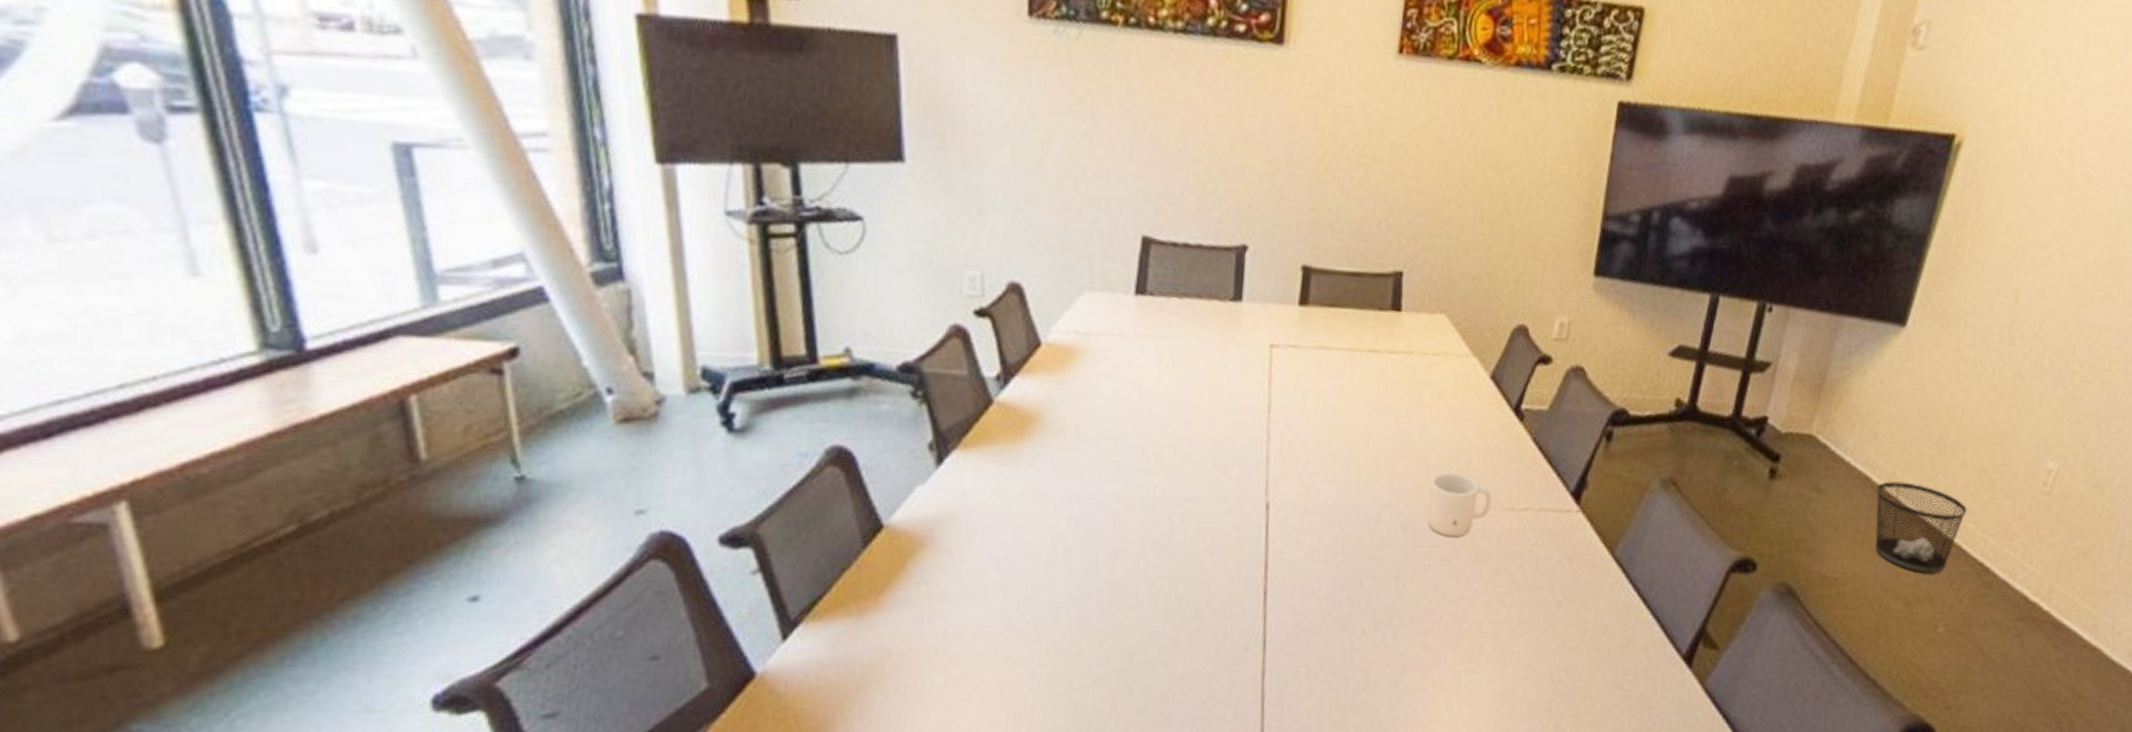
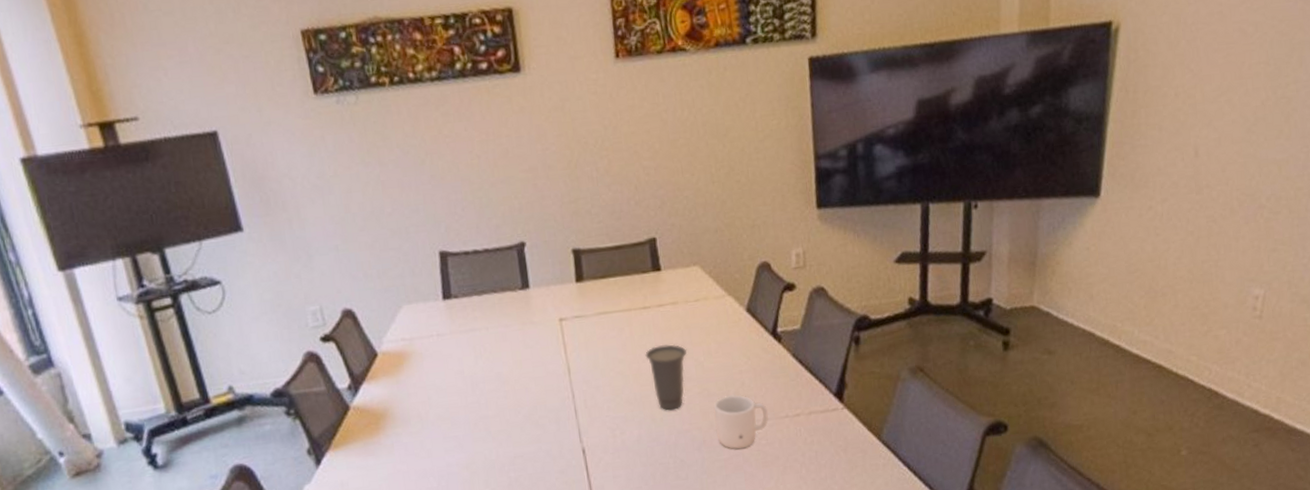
cup: none [1363,398,1413,477] -> present [645,344,687,411]
waste bin: present [1875,481,1967,574] -> none [1101,330,1187,407]

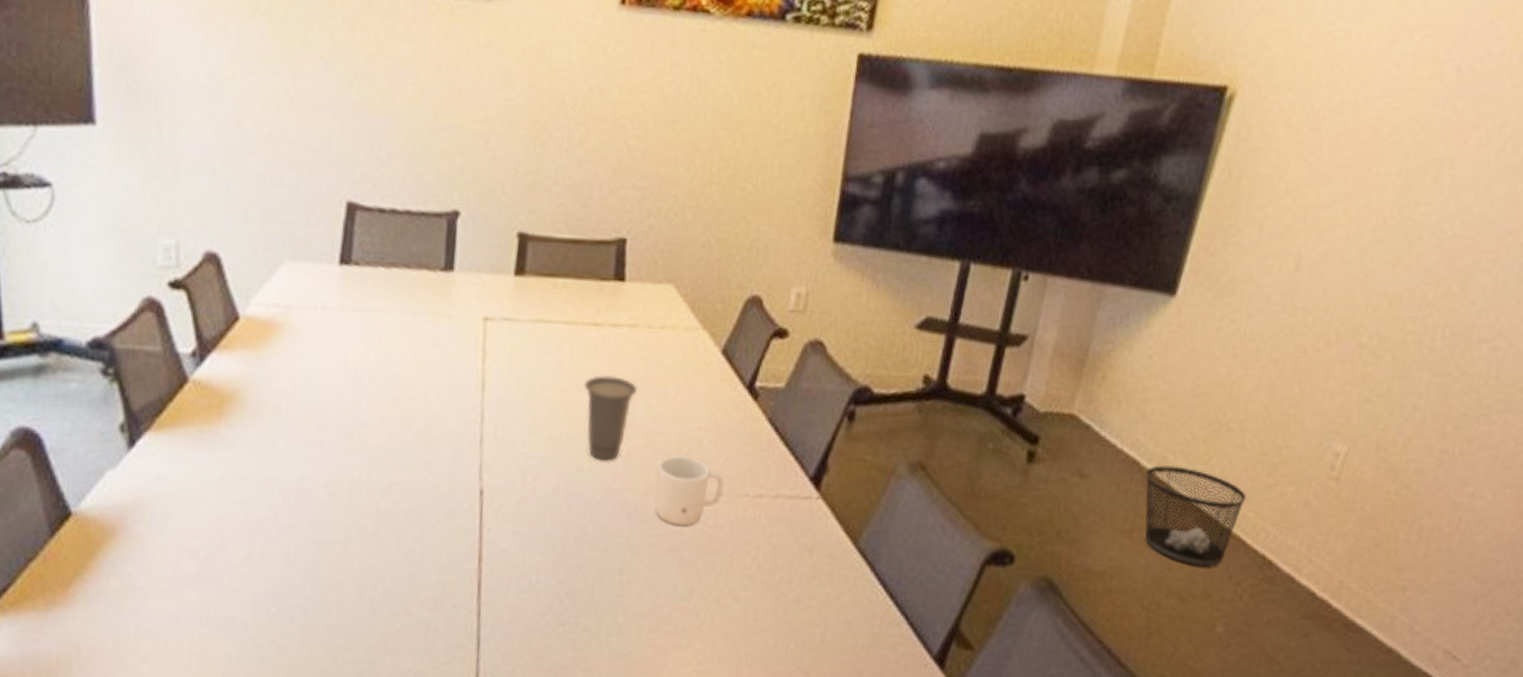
waste bin: none [1101,330,1187,407] -> present [1144,465,1246,567]

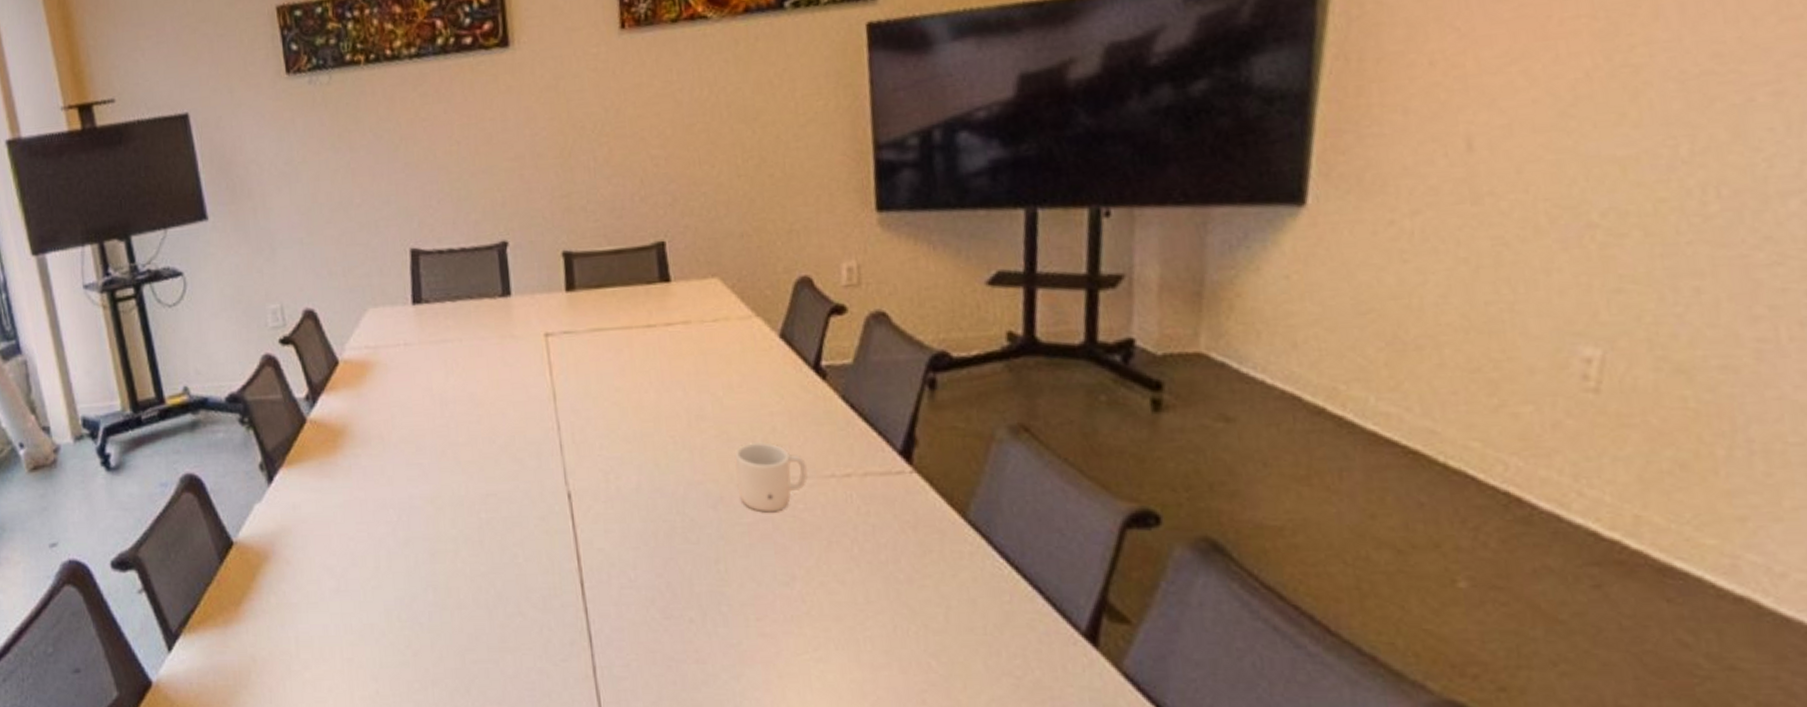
cup: present [584,375,638,461] -> none [648,373,702,455]
waste bin: present [1144,465,1246,567] -> none [1313,397,1463,512]

